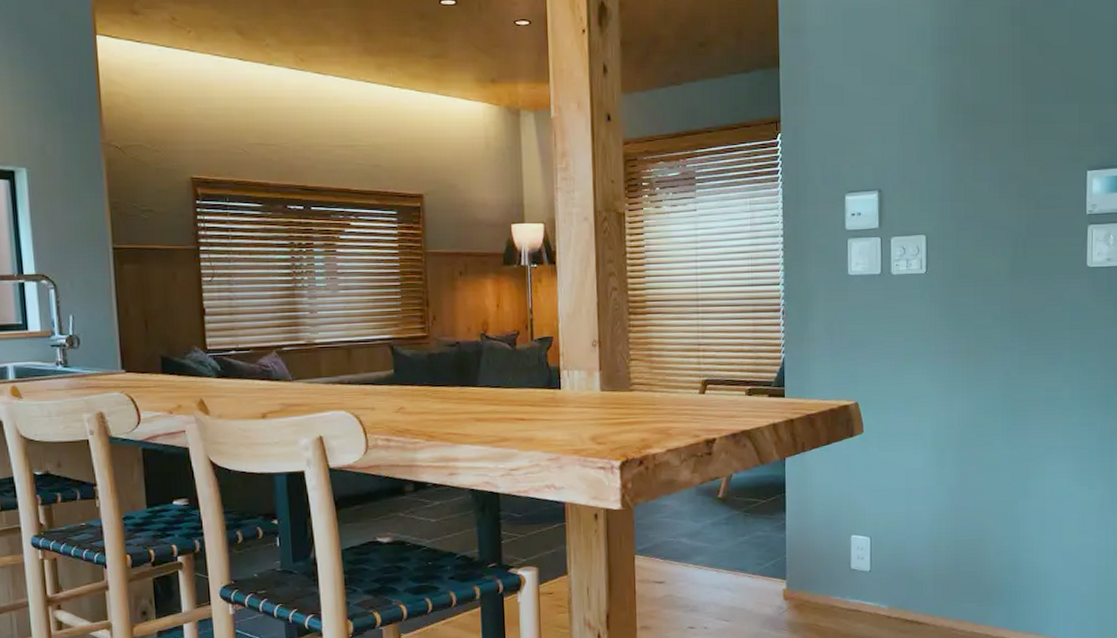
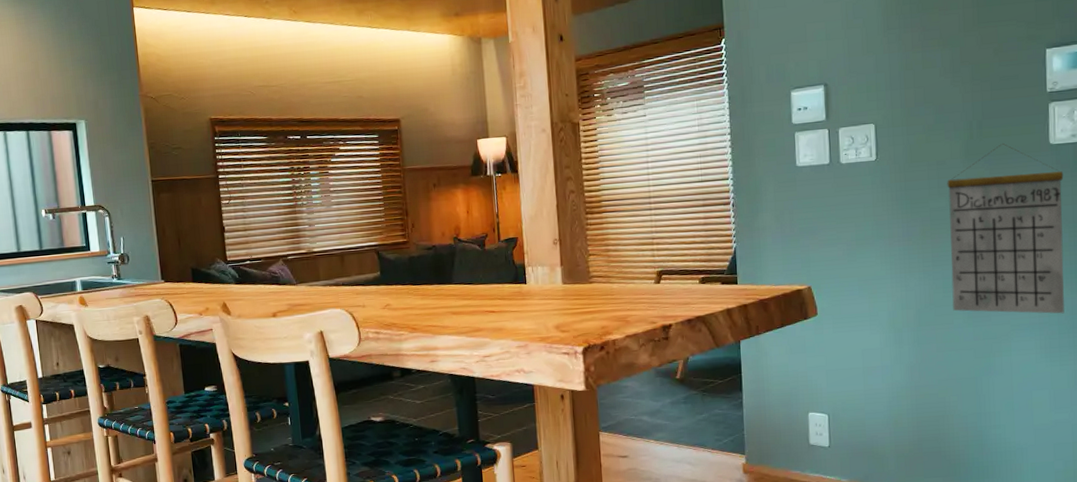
calendar: none [992,263,1098,438] -> present [947,144,1065,314]

